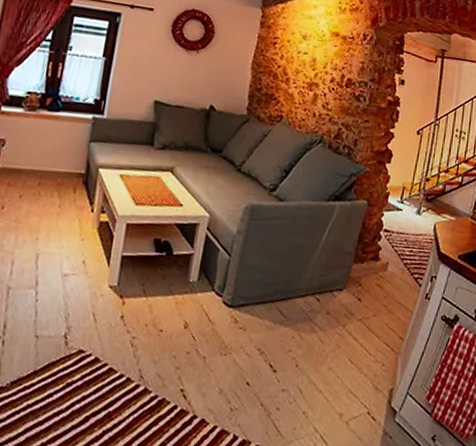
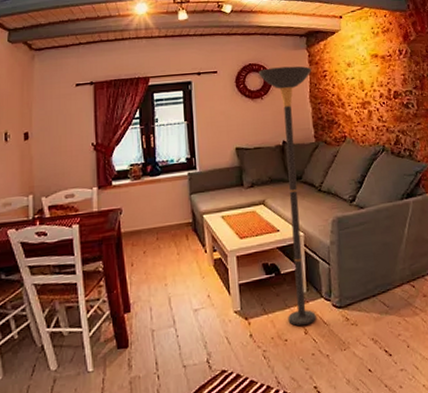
floor lamp: none [169,19,261,319] -> present [259,66,316,326]

